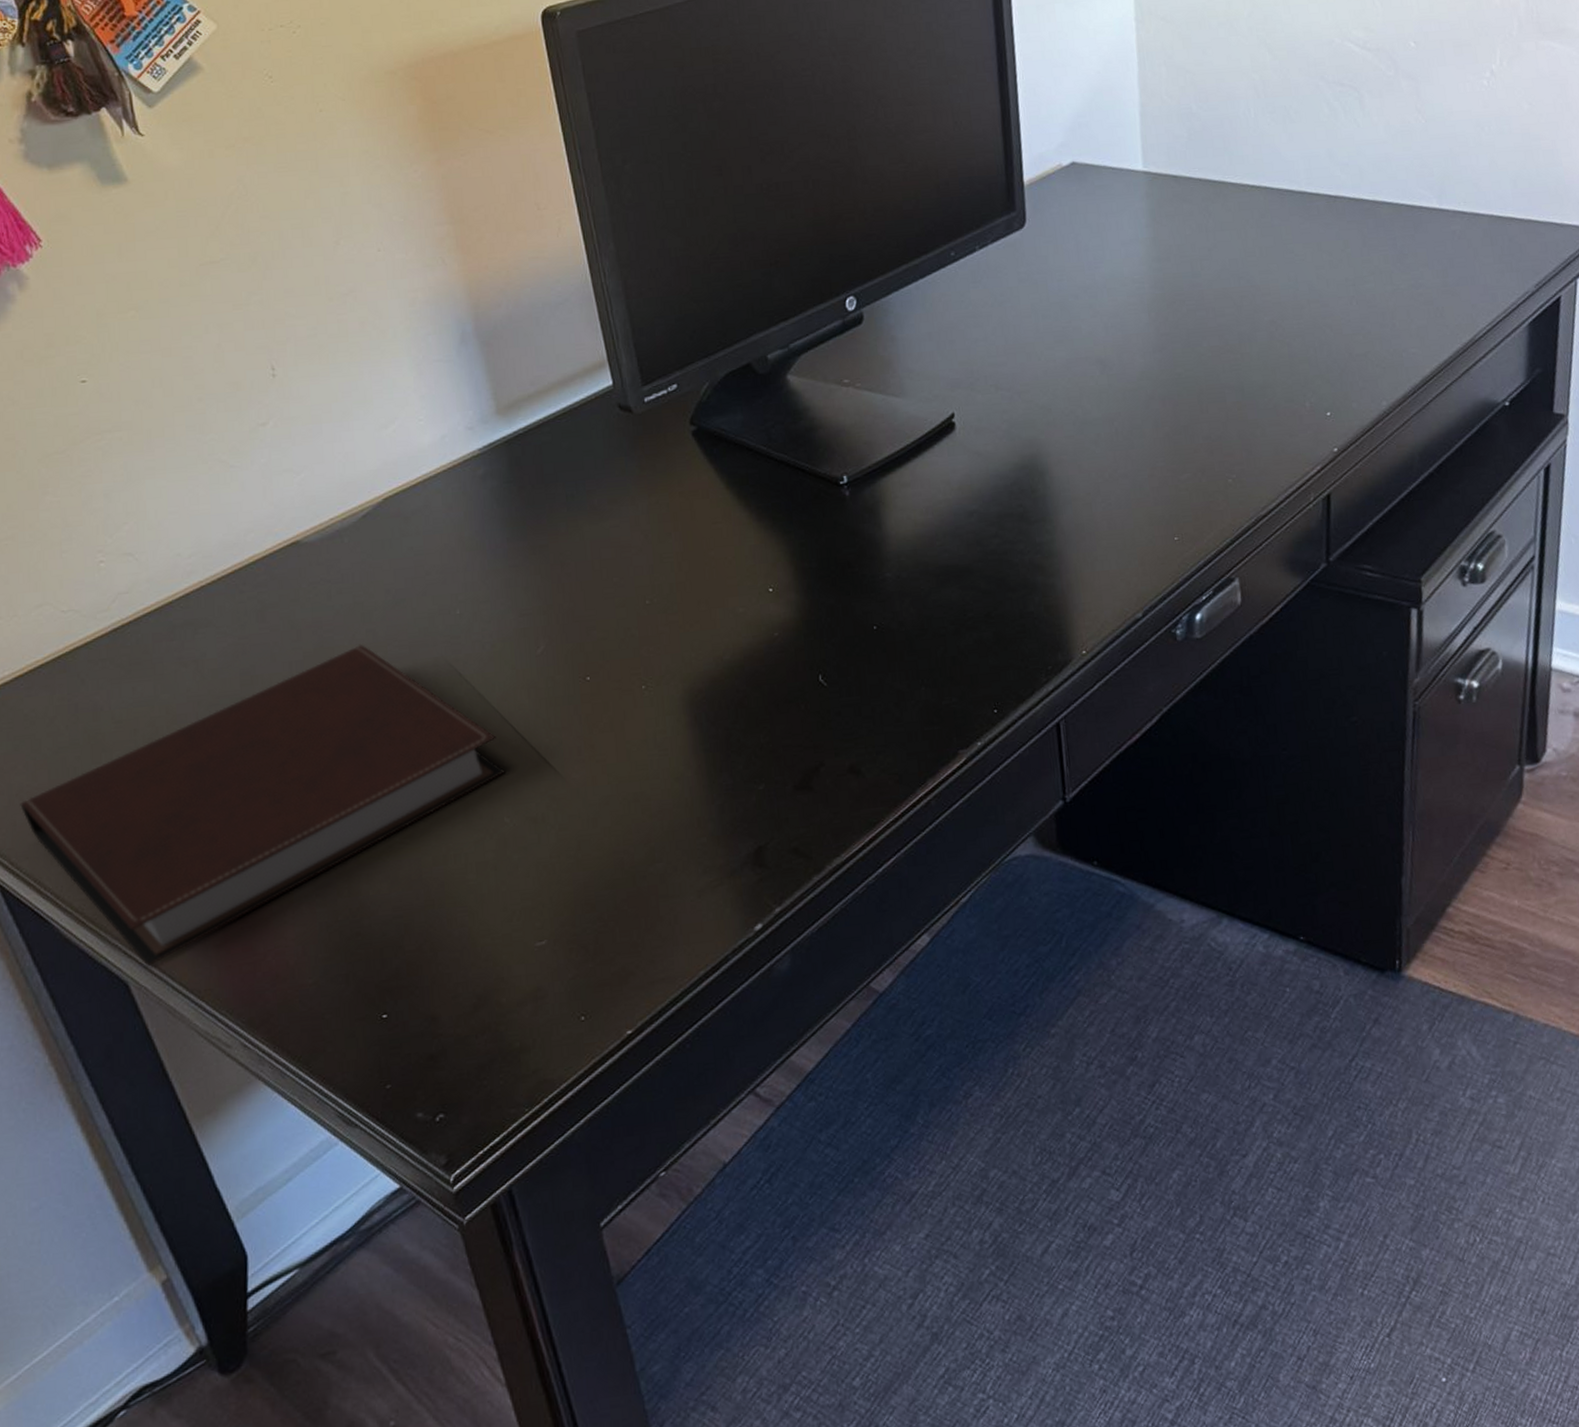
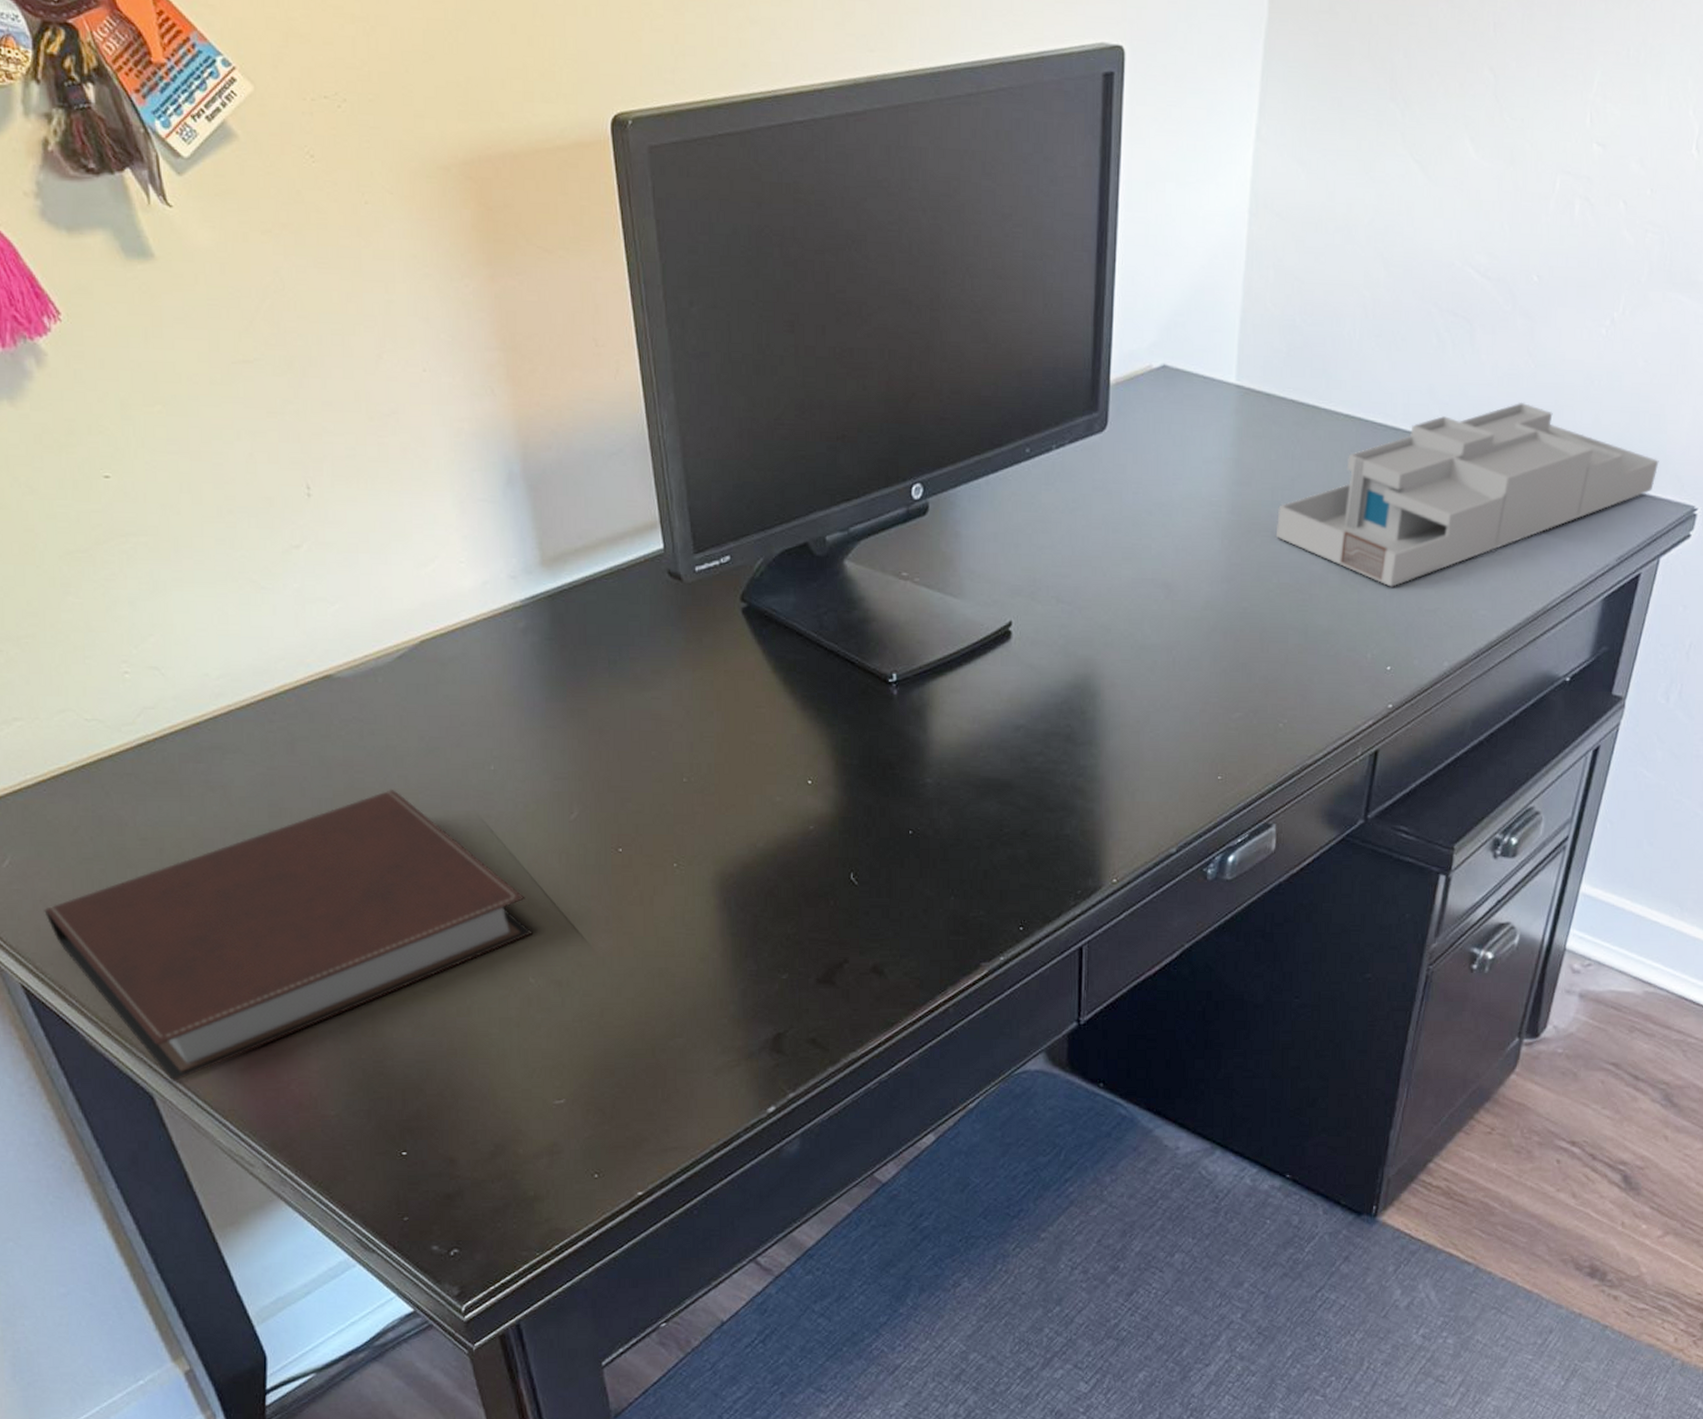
desk organizer: none [1199,154,1560,338] -> present [1277,402,1659,587]

